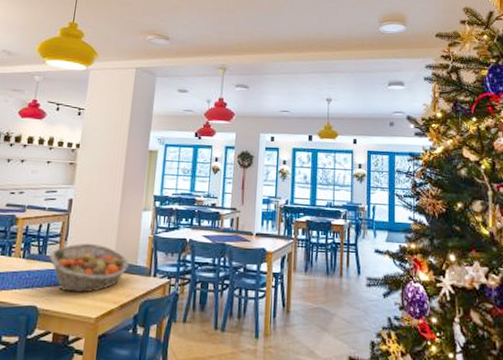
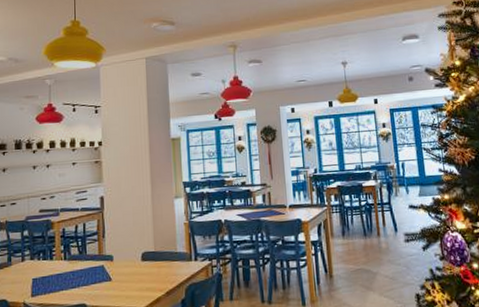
fruit basket: present [49,243,129,293] -> none [90,236,169,287]

